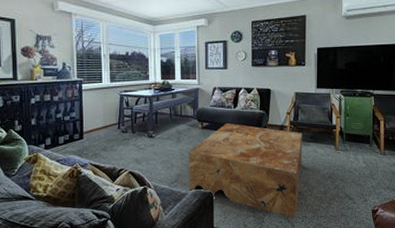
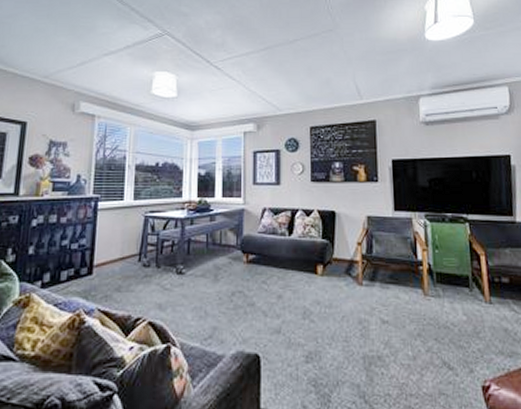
coffee table: present [188,123,302,219] -> none [227,256,380,398]

